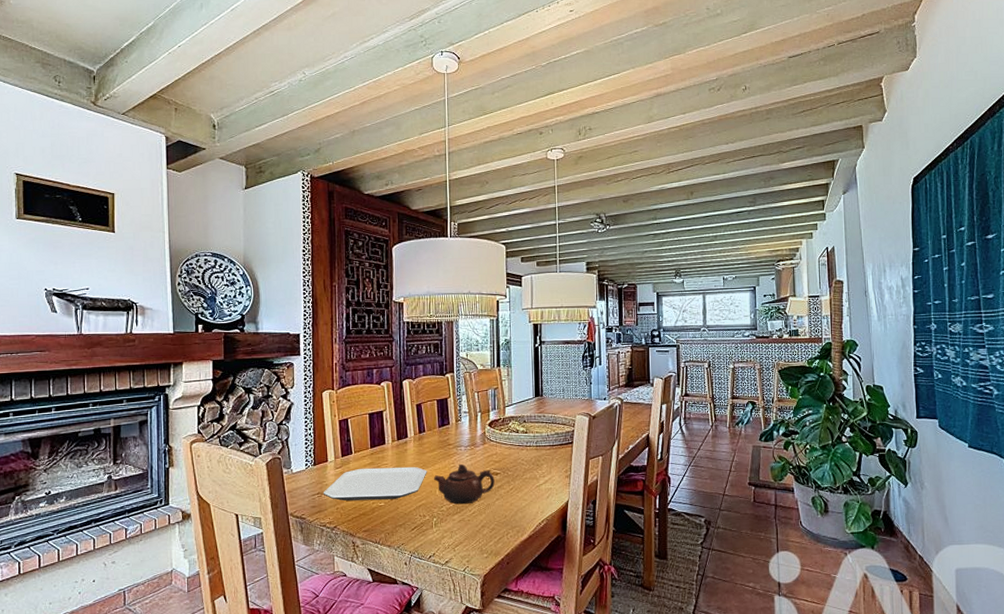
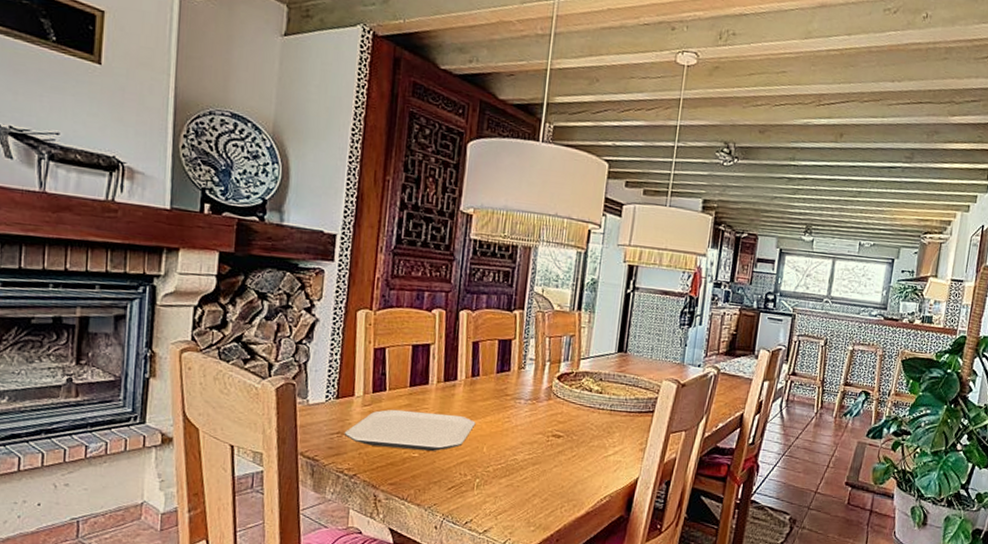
teapot: present [434,463,495,505] -> none [483,419,556,467]

